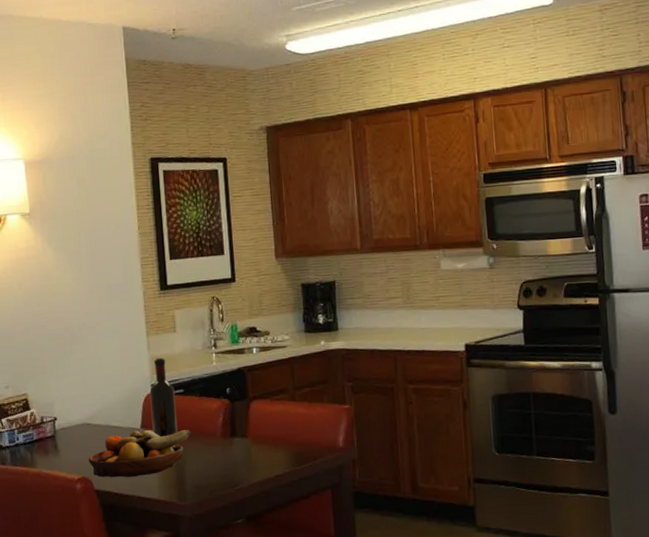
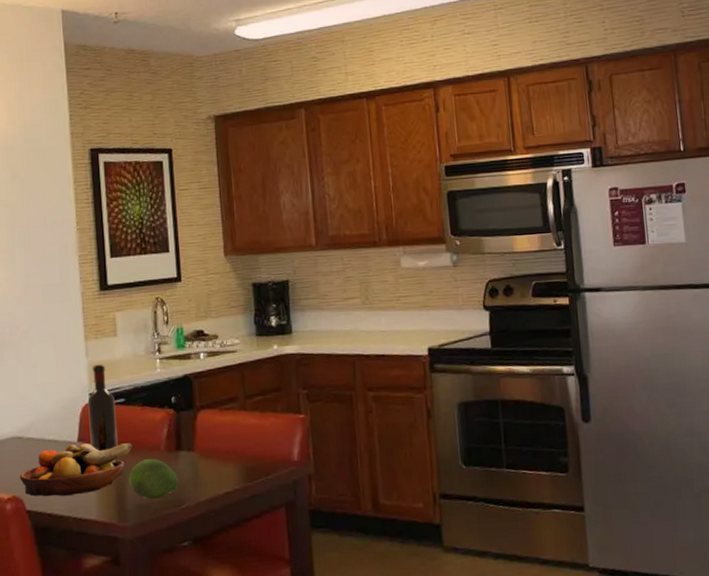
fruit: none [187,443,233,481] -> present [128,458,179,500]

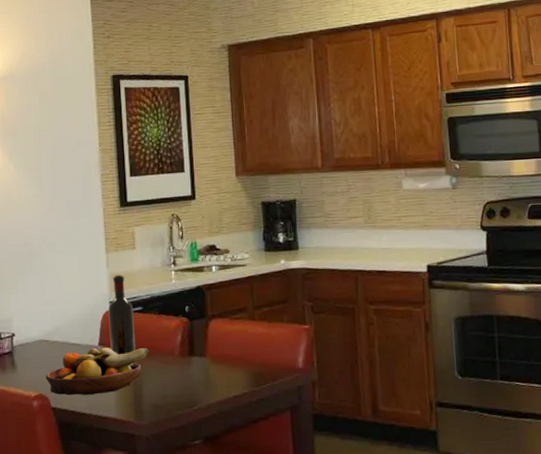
fruit: present [128,458,179,500] -> none [145,362,191,401]

